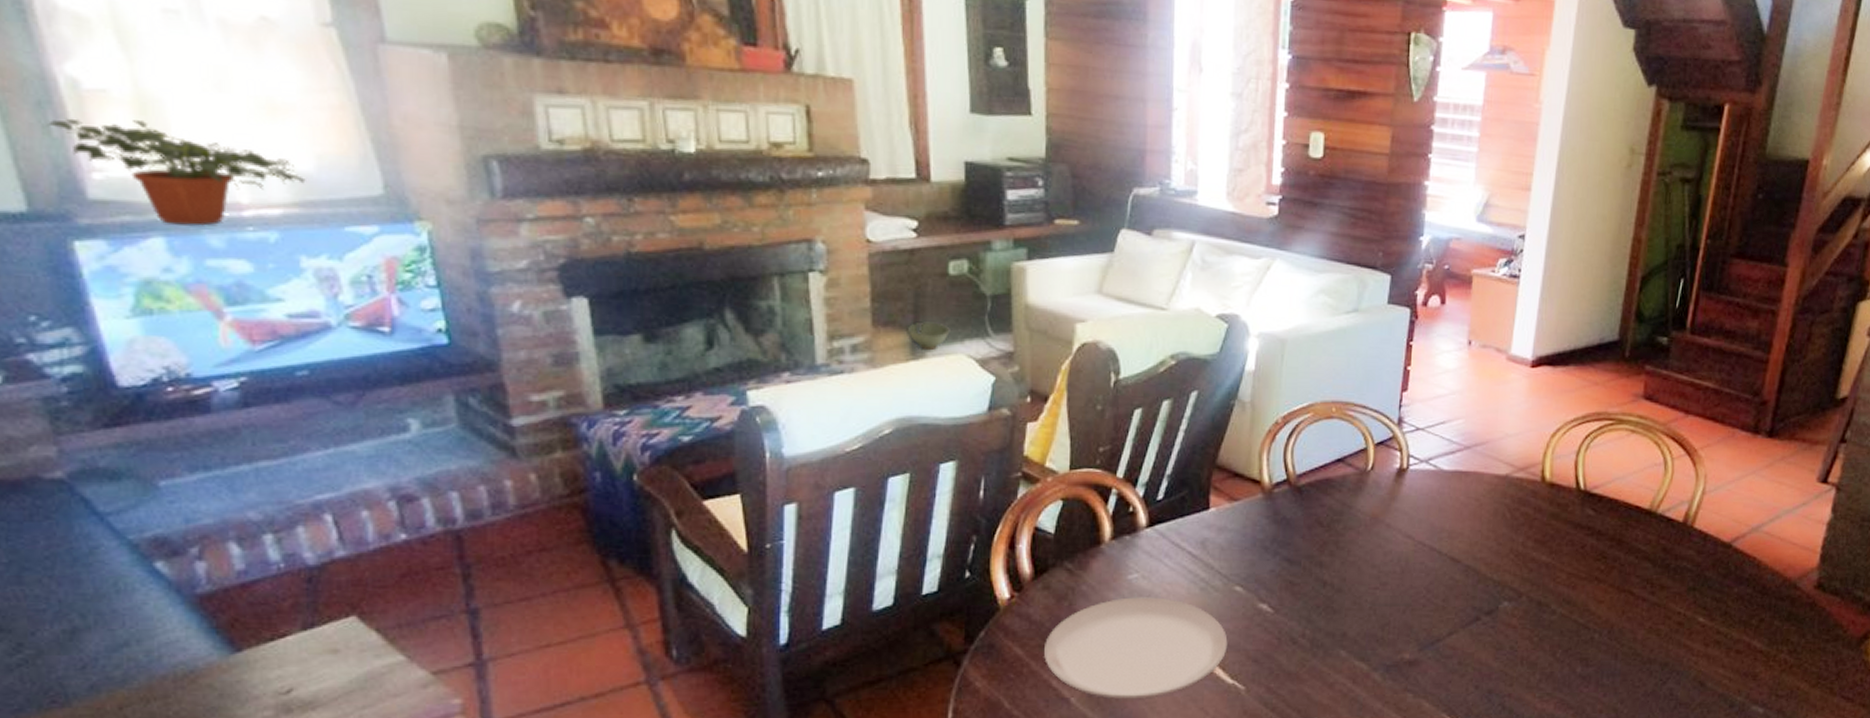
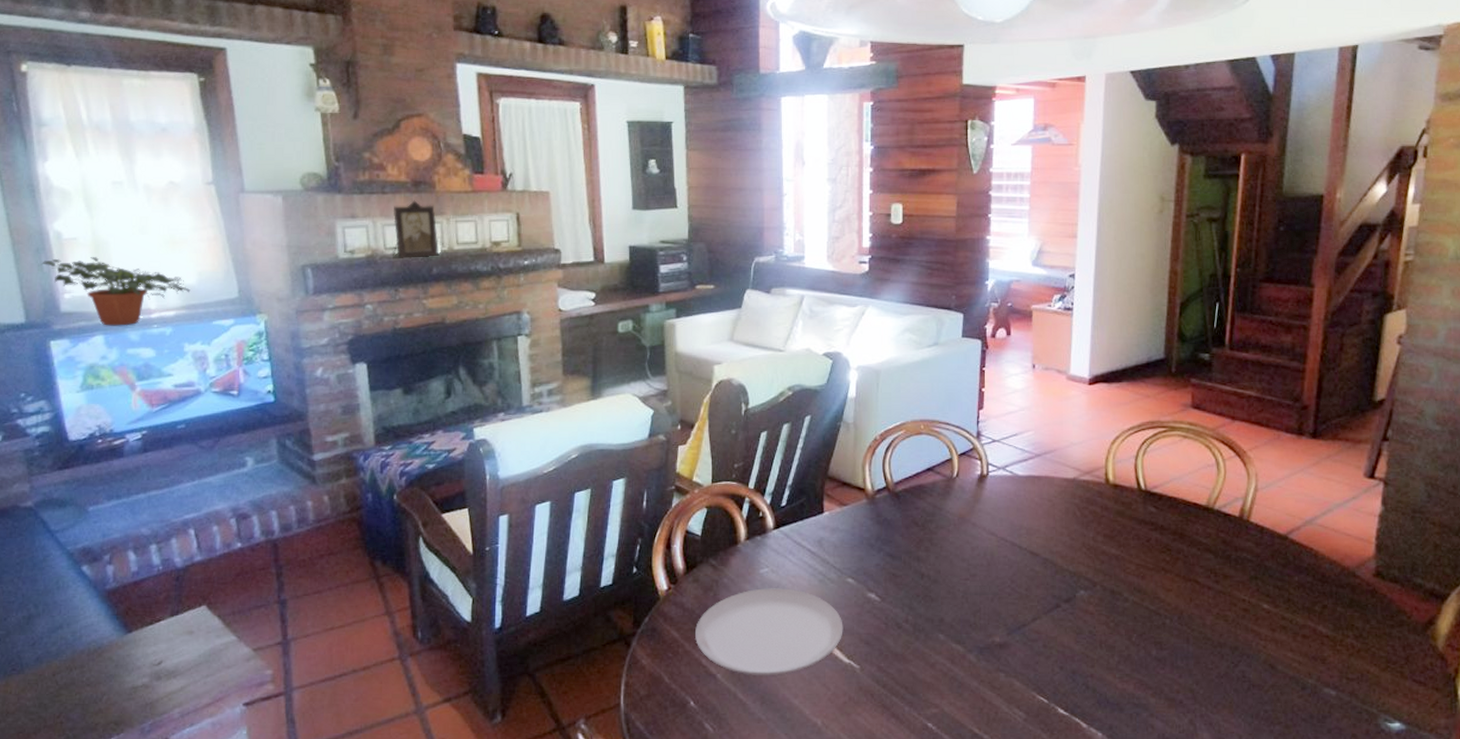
photo frame: none [623,75,692,158] -> present [393,200,438,258]
bowl: present [908,322,950,350] -> none [589,369,620,391]

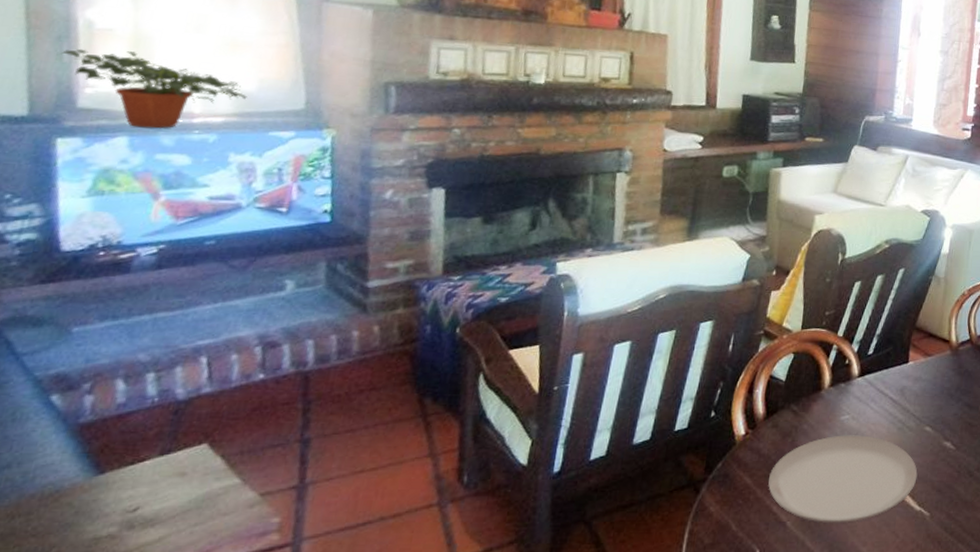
photo frame: present [393,200,438,258] -> none [490,29,544,87]

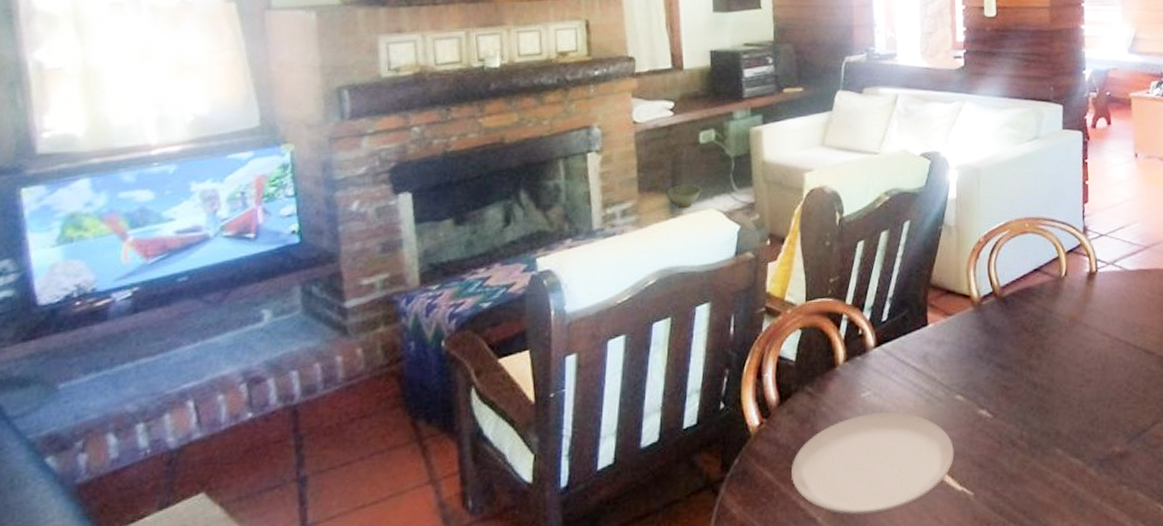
potted plant: present [61,48,248,129] -> none [16,88,202,167]
bowl: none [687,211,719,233] -> present [668,184,702,208]

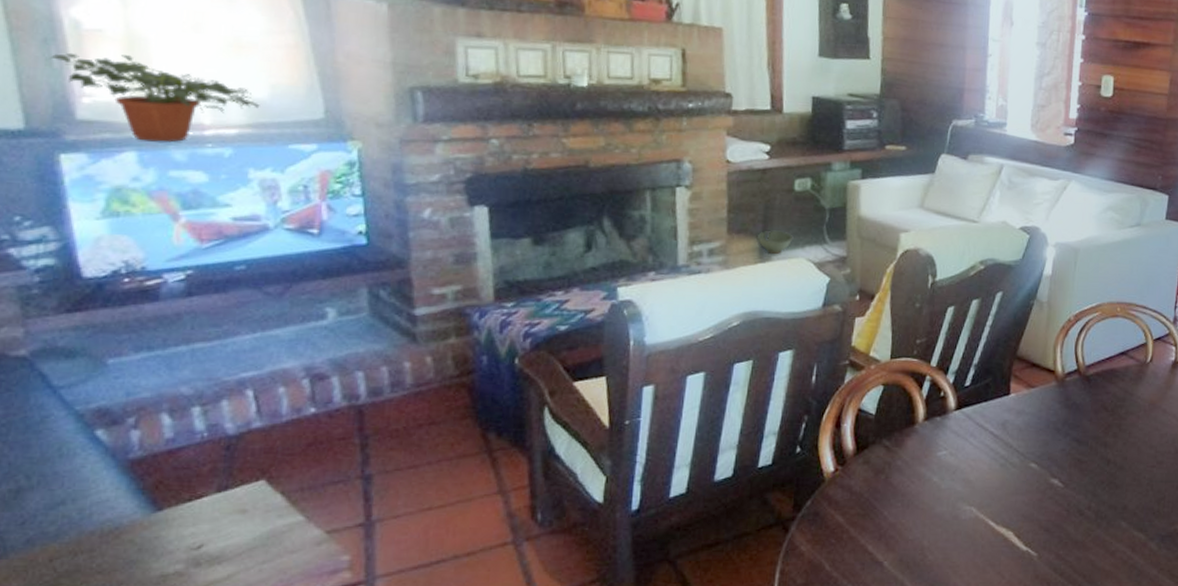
potted plant: none [16,88,202,167] -> present [50,52,260,143]
plate: present [792,412,954,515] -> none [862,472,1023,564]

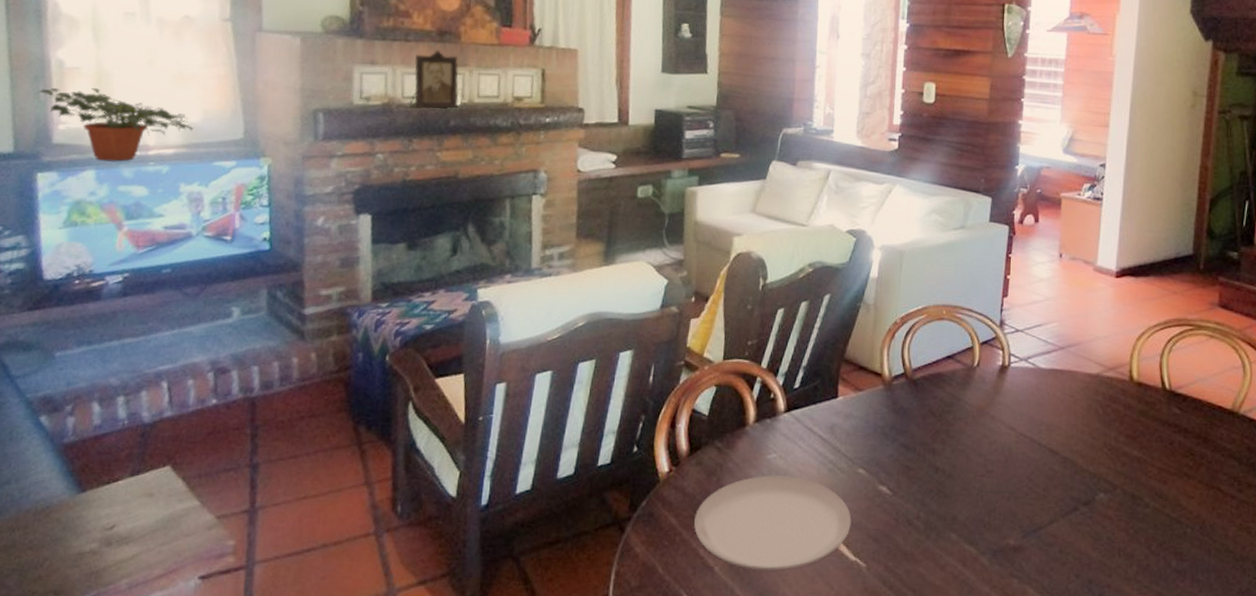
photo frame: none [527,23,585,91] -> present [410,50,459,110]
bowl: present [758,230,794,254] -> none [603,235,636,257]
plate: none [862,472,1023,564] -> present [694,475,852,572]

